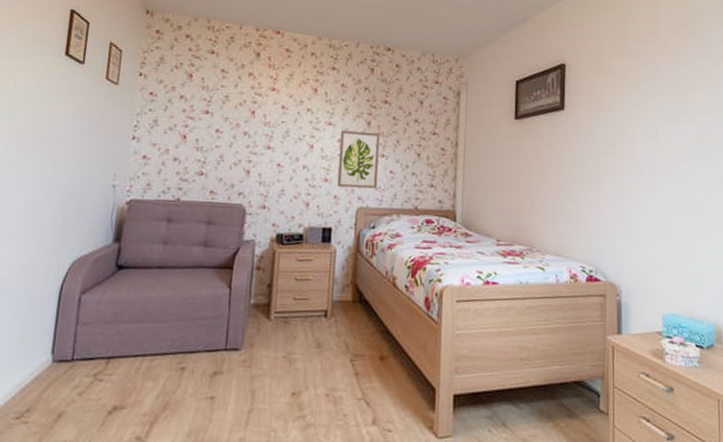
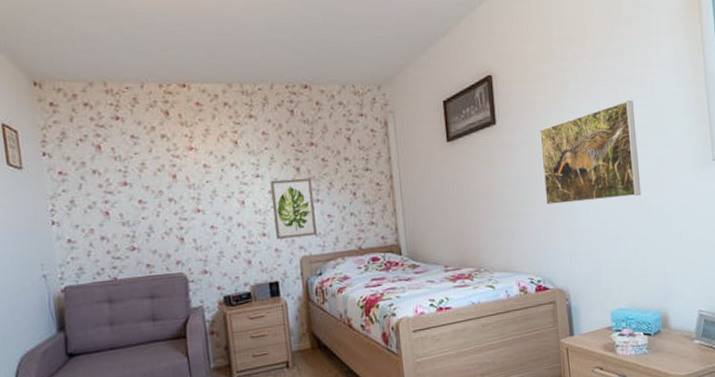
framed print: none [605,106,704,201] -> present [540,100,641,206]

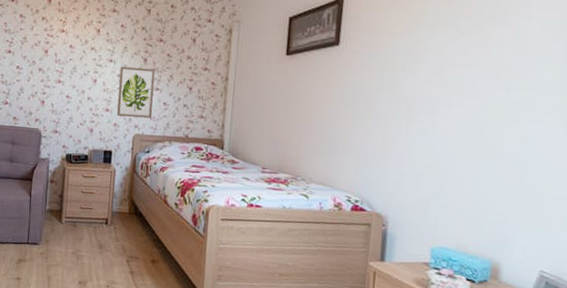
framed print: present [540,100,641,206] -> none [378,39,500,138]

